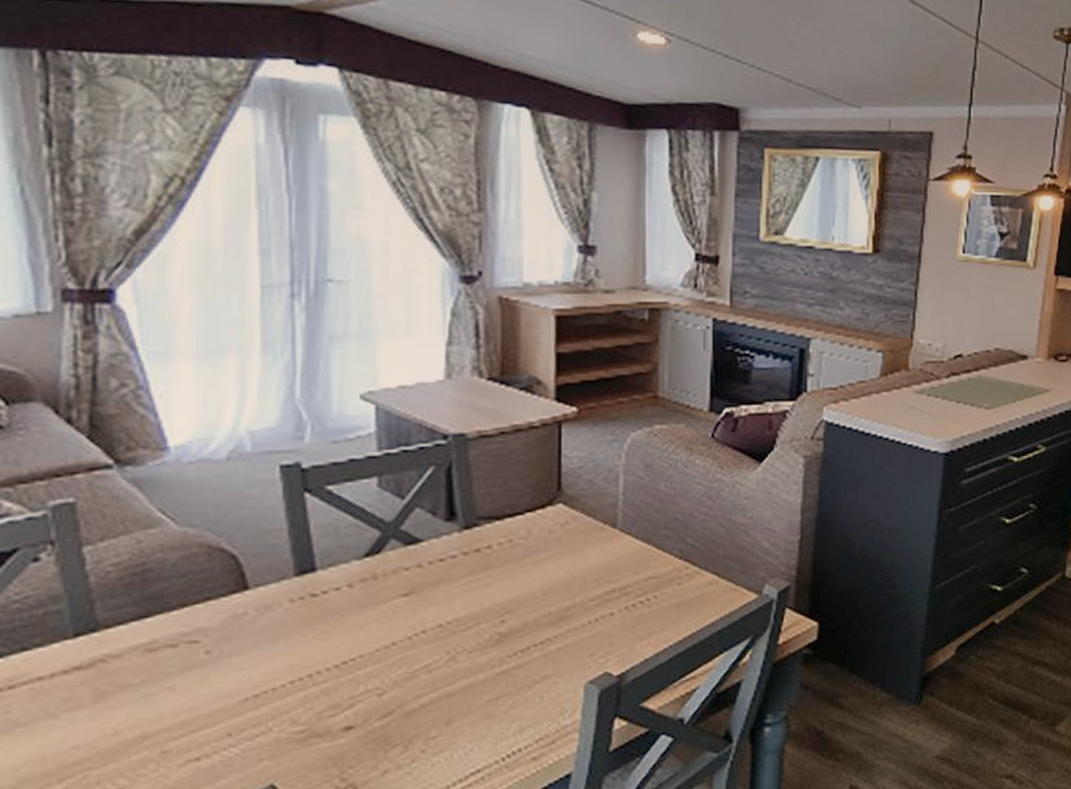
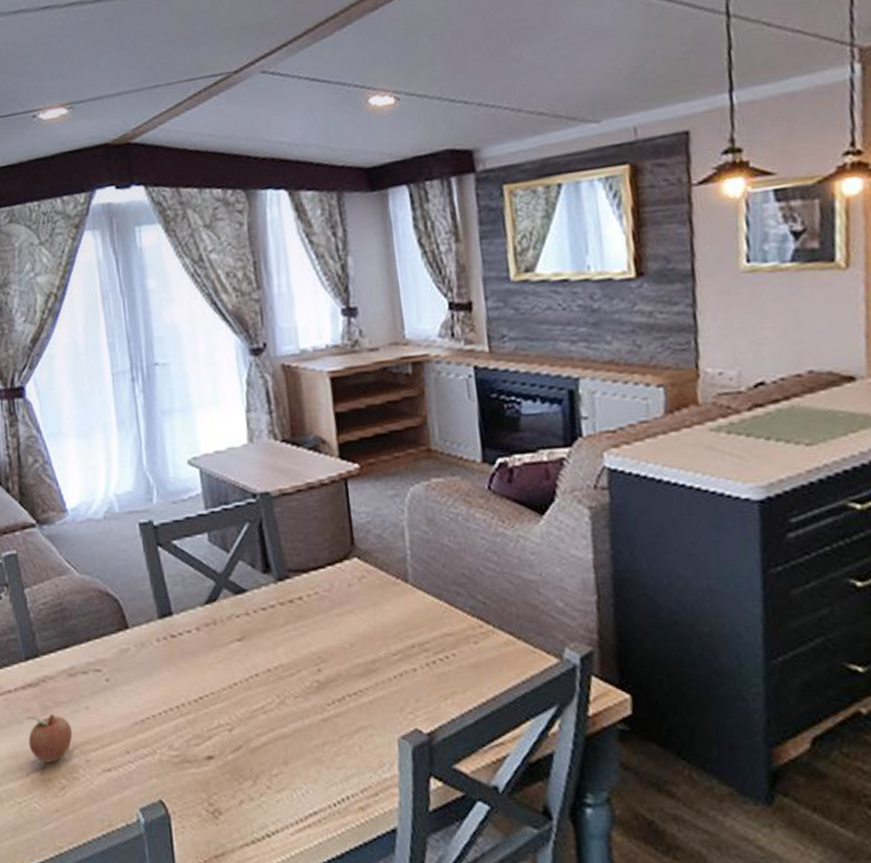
fruit: none [66,701,144,763] -> present [26,714,73,763]

